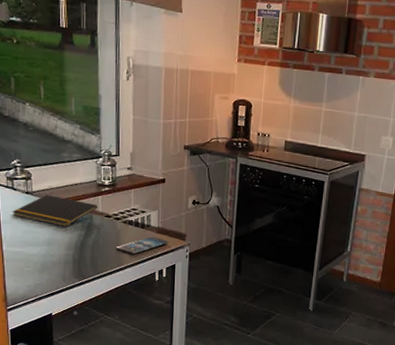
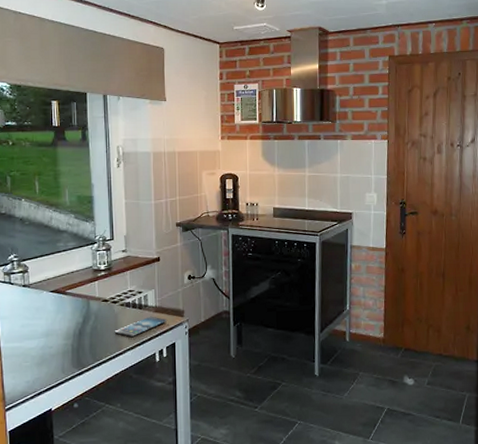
notepad: present [12,195,98,227] -> none [9,285,94,317]

